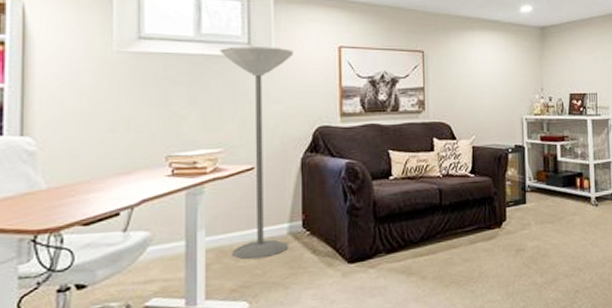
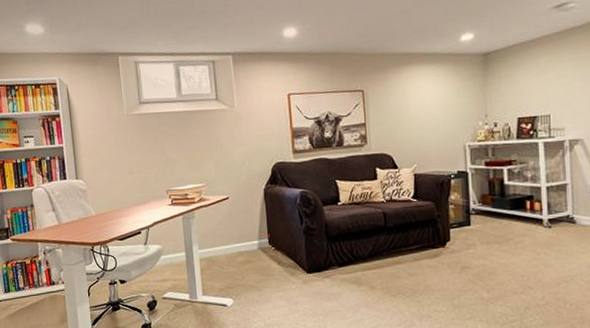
floor lamp: present [219,46,294,259] -> none [196,99,259,267]

